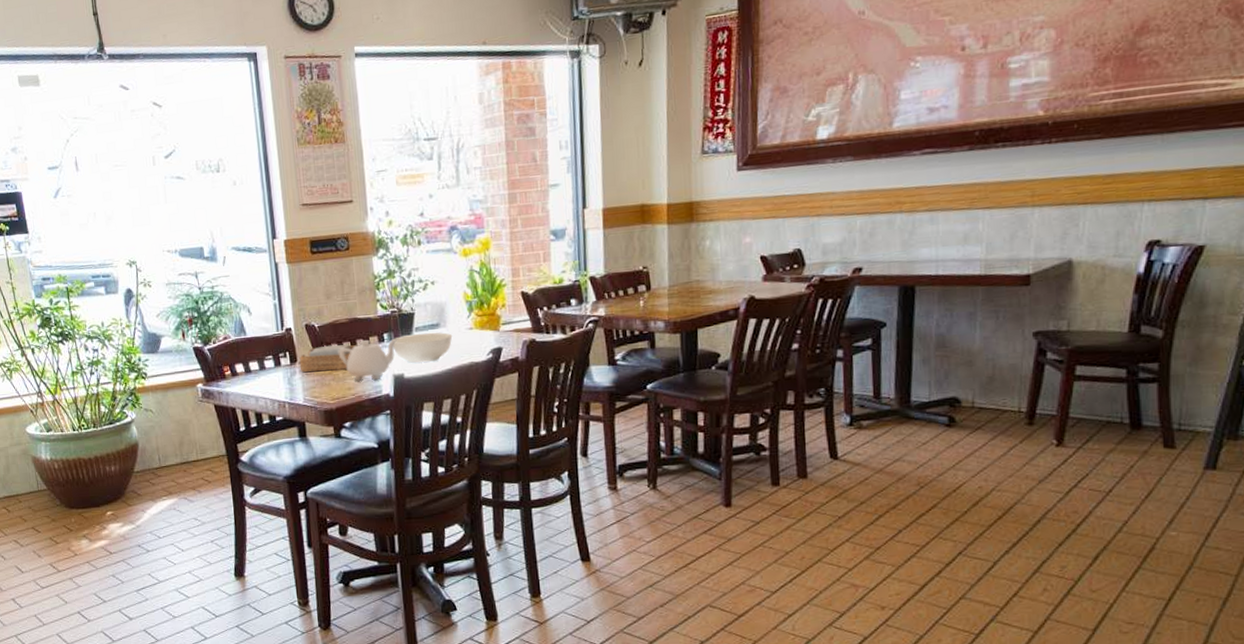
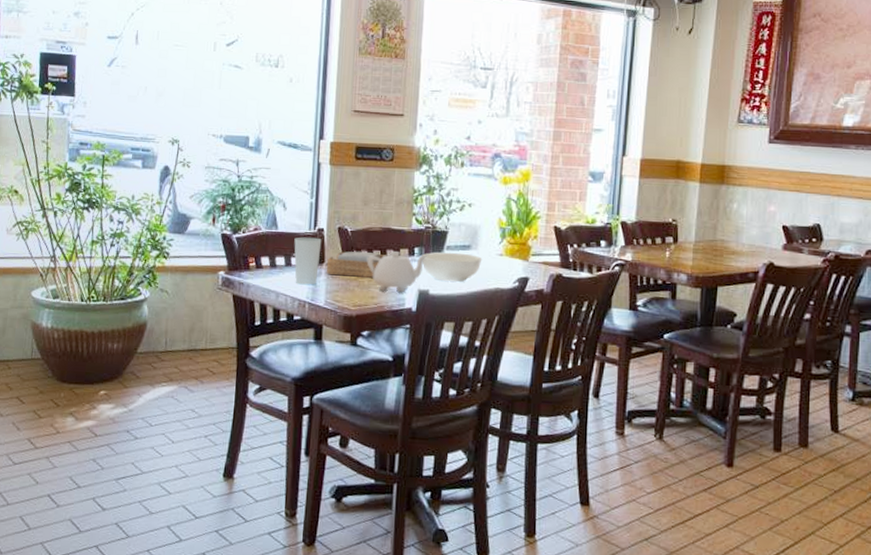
cup: none [264,338,293,386] -> present [294,237,322,285]

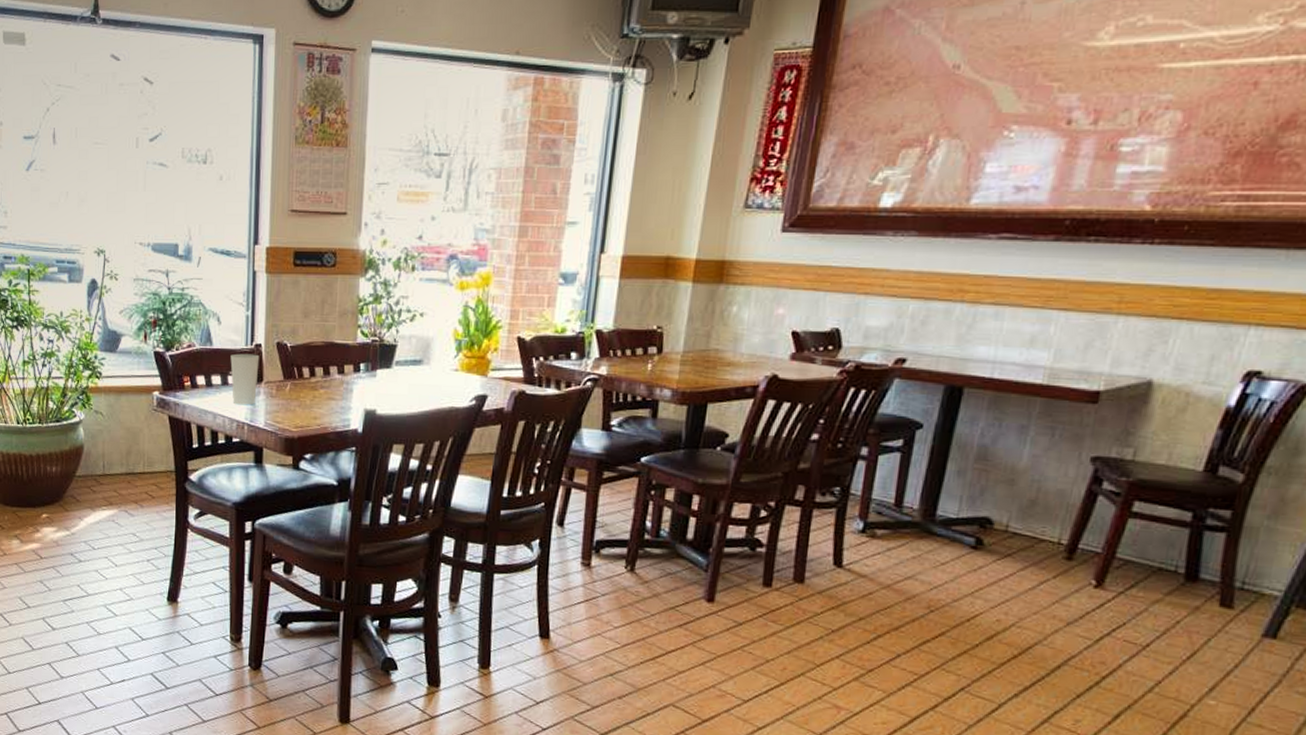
napkin holder: present [326,251,386,278] -> none [265,368,329,397]
teapot: present [366,251,428,292] -> none [308,368,375,412]
bowl: present [421,252,482,283] -> none [367,368,435,402]

